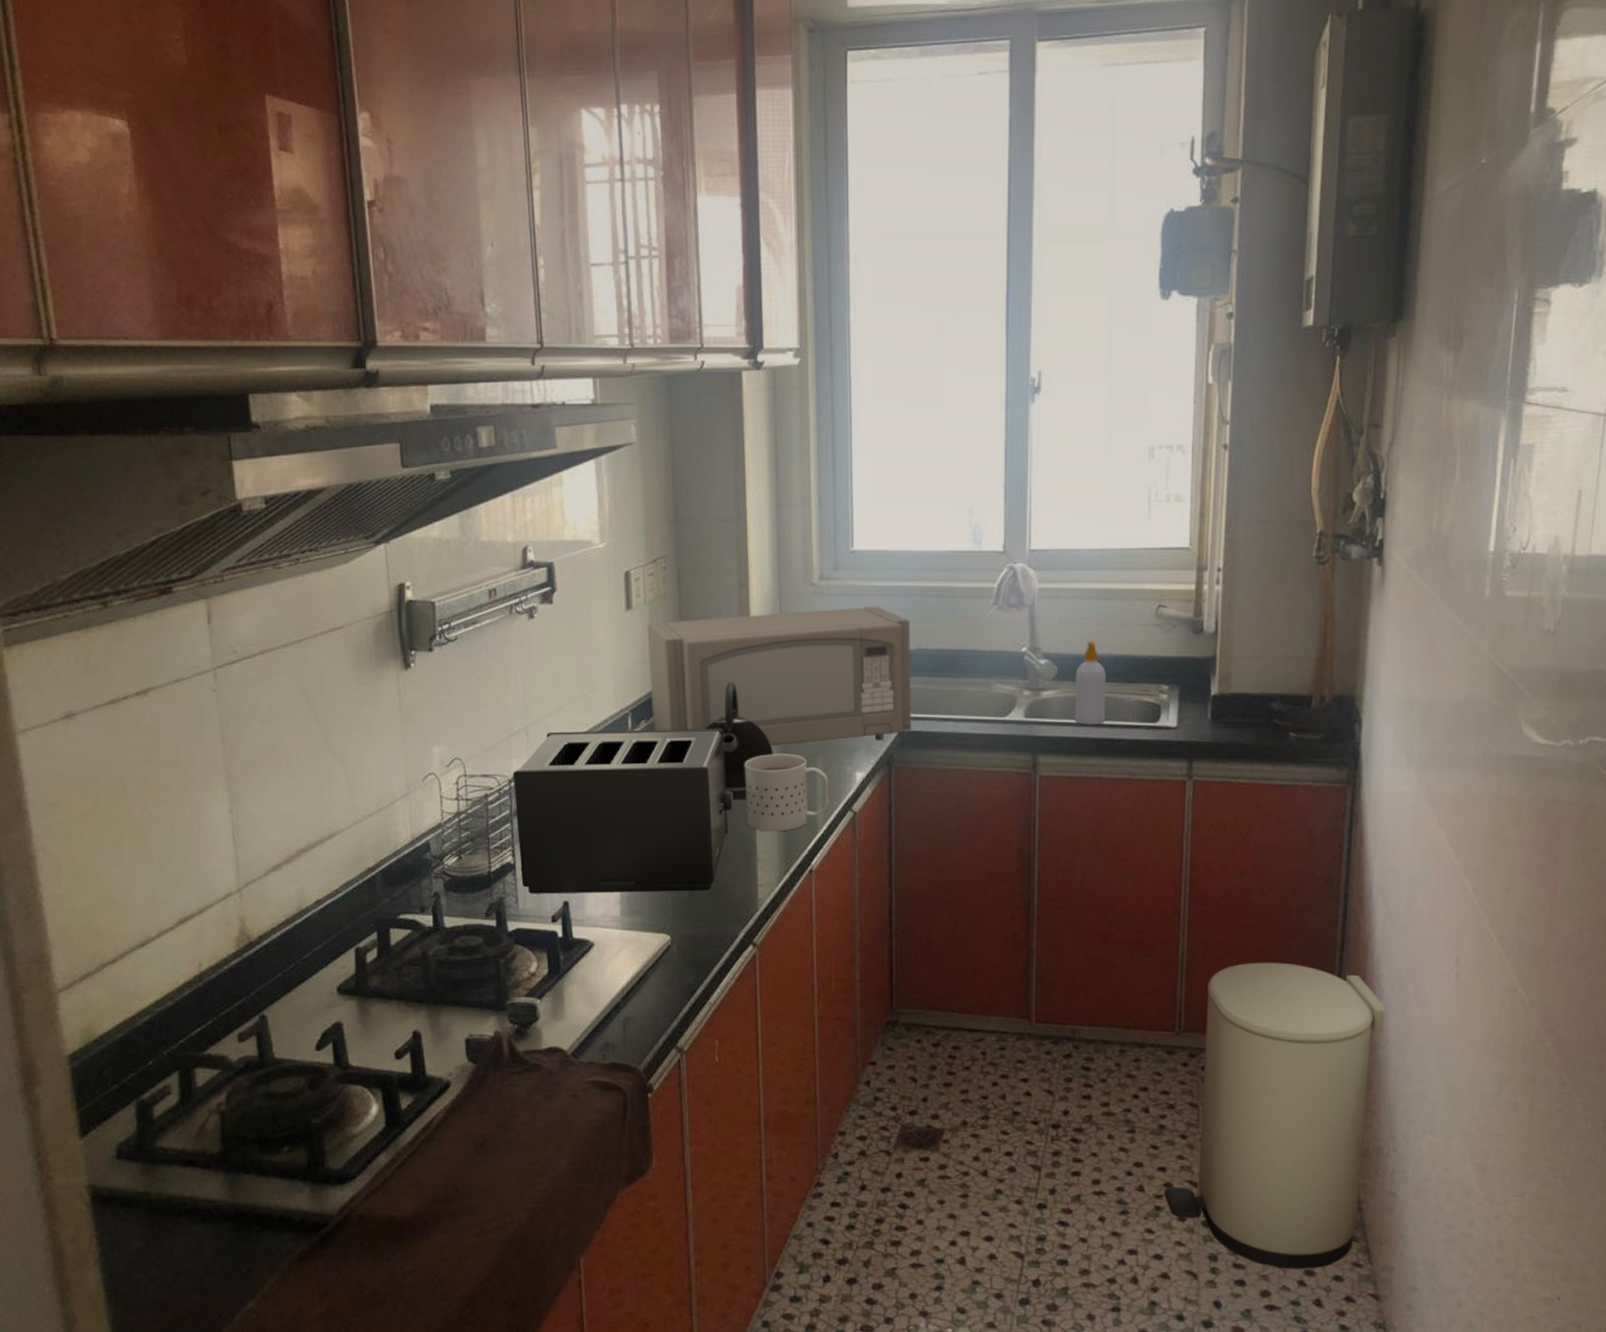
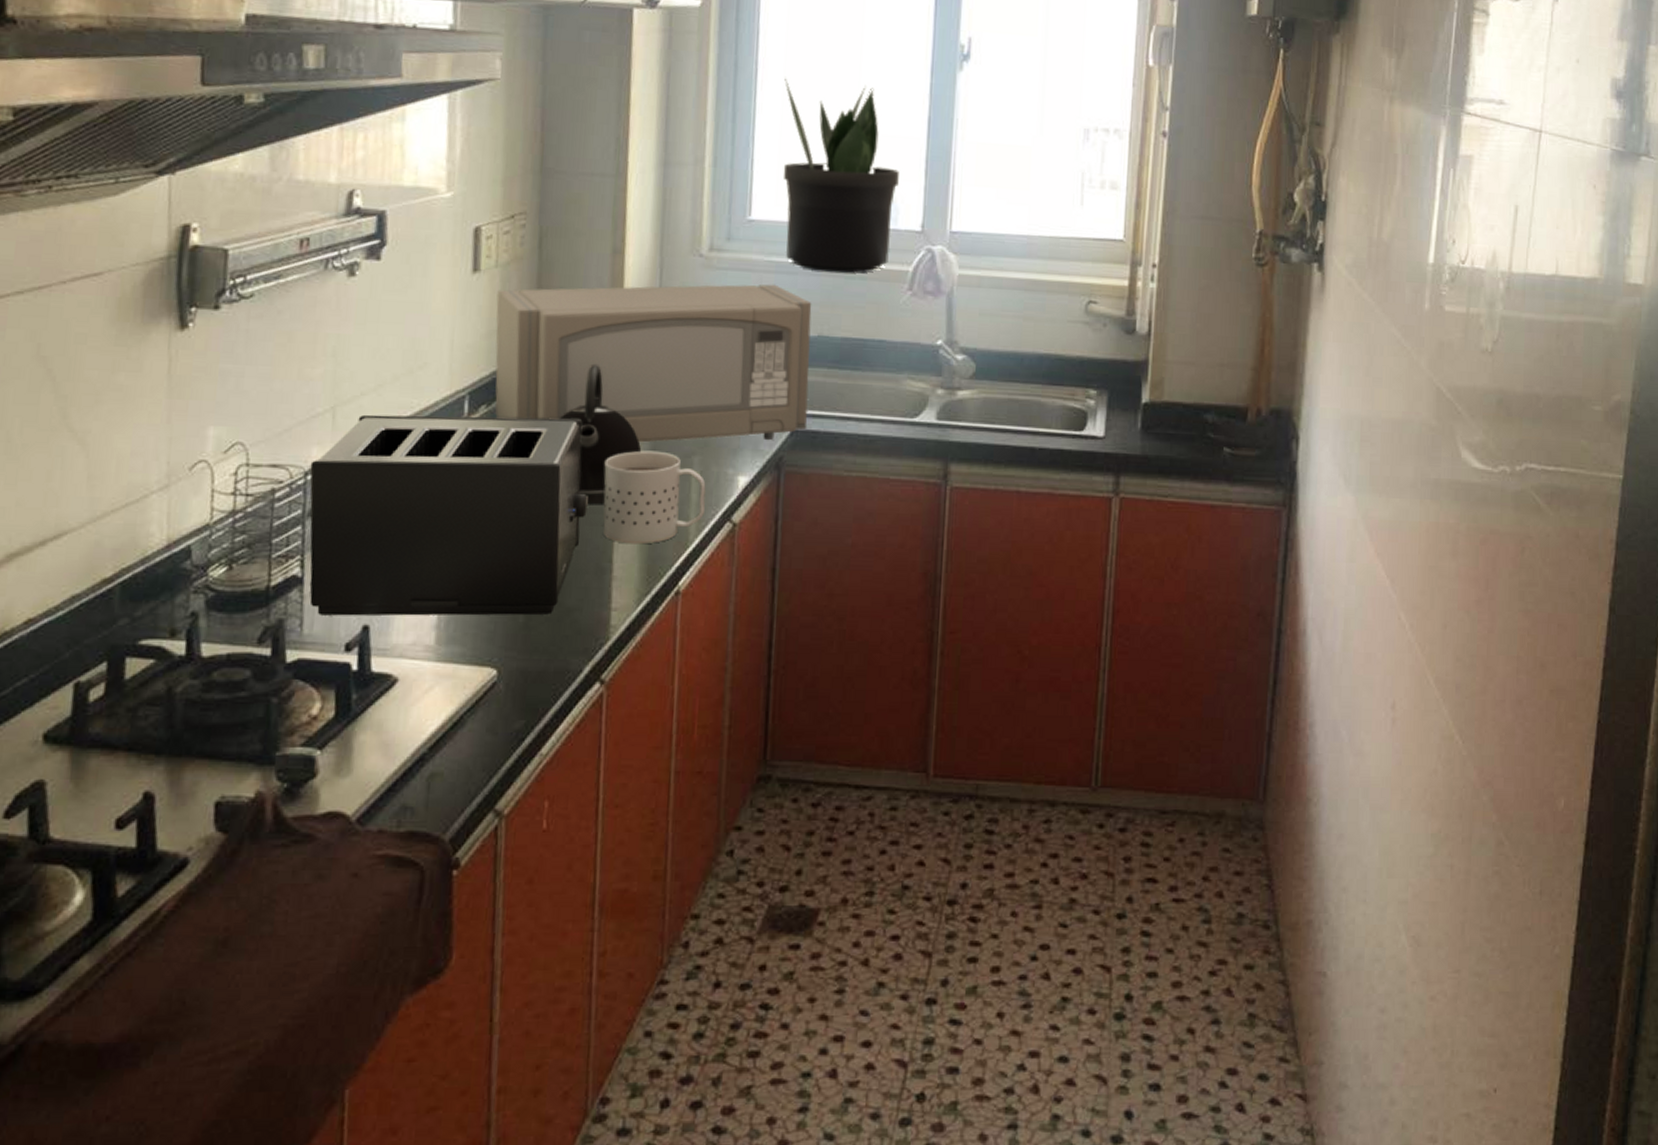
planter: none [876,423,981,592] -> present [782,79,899,272]
soap bottle: present [1075,641,1106,725] -> none [992,336,1029,432]
pedal bin: present [1163,962,1386,1269] -> none [1072,706,1319,1068]

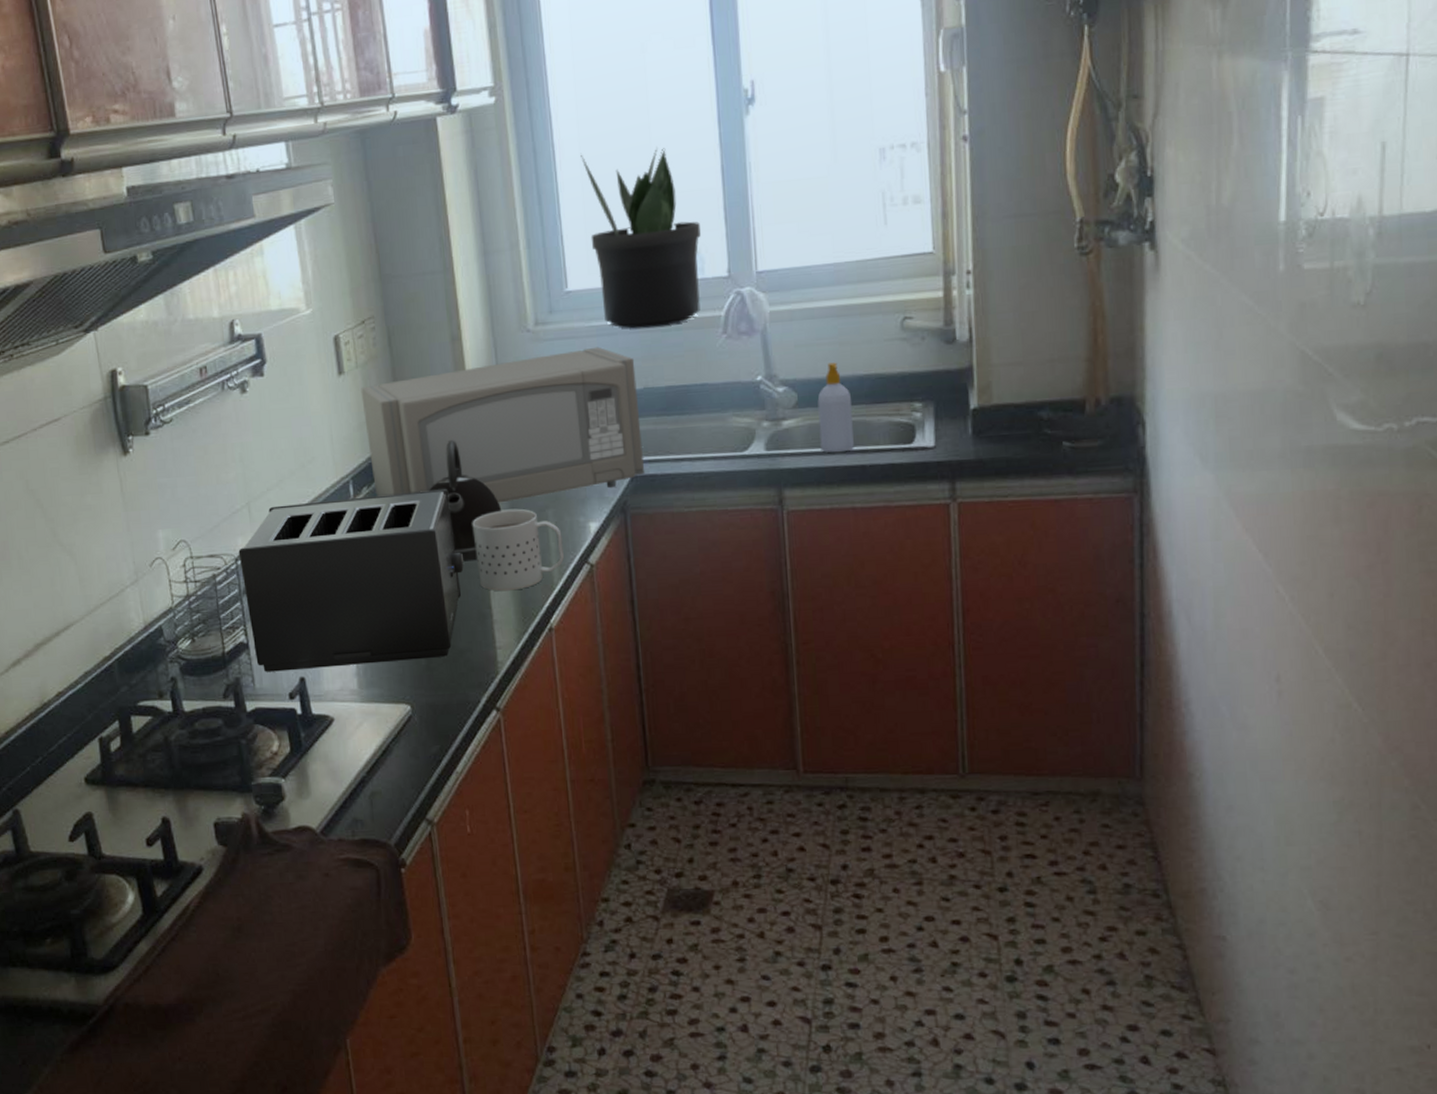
soap bottle: none [992,336,1029,432] -> present [817,362,854,453]

